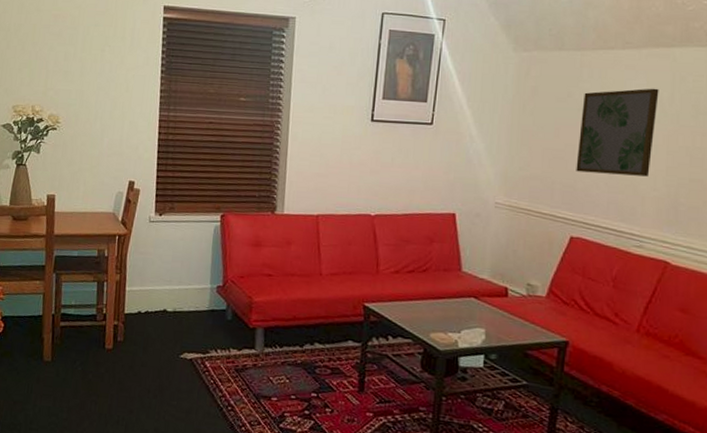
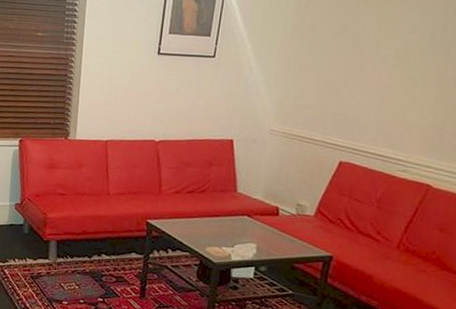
wall art: present [576,88,659,177] -> none [348,22,432,106]

